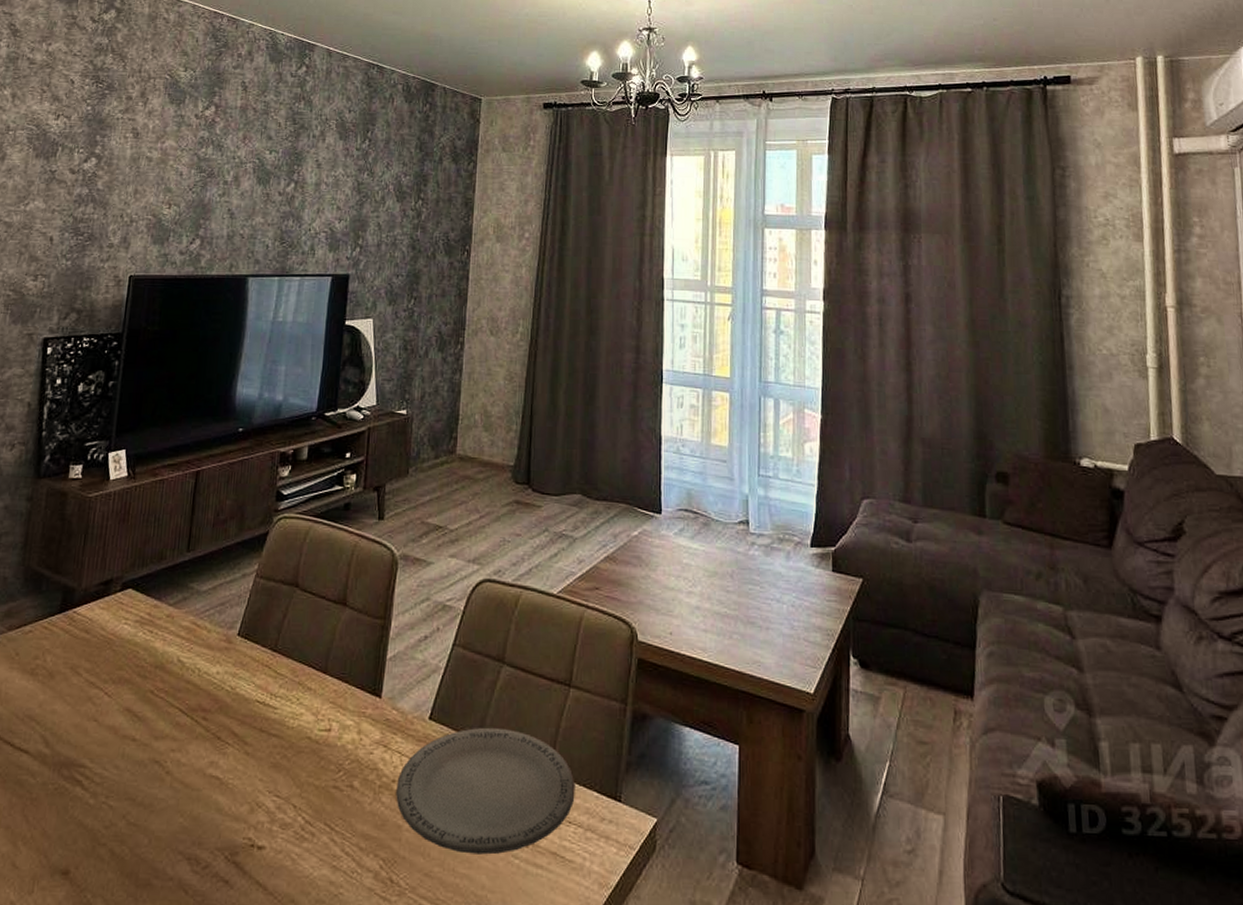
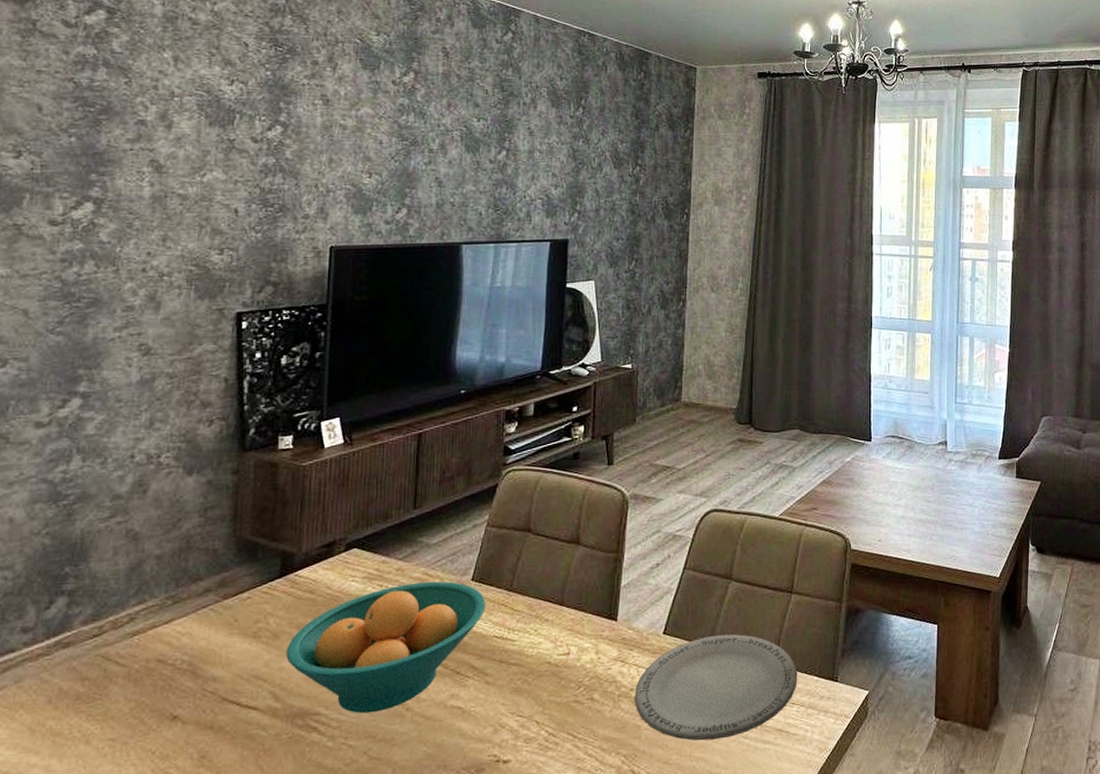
fruit bowl: none [58,631,250,772] -> present [286,581,485,714]

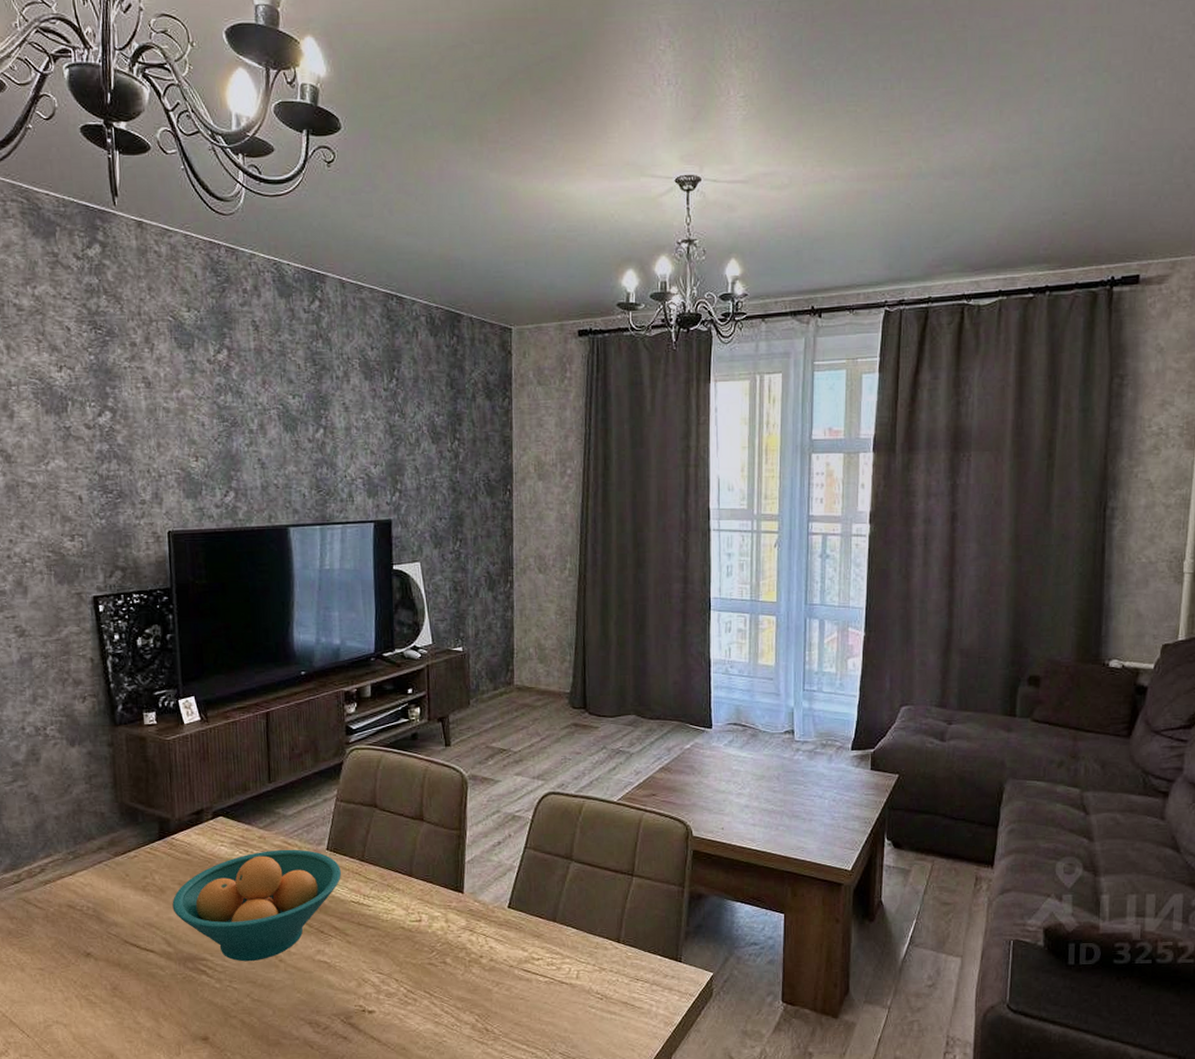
plate: present [634,634,798,741] -> none [484,911,641,1007]

